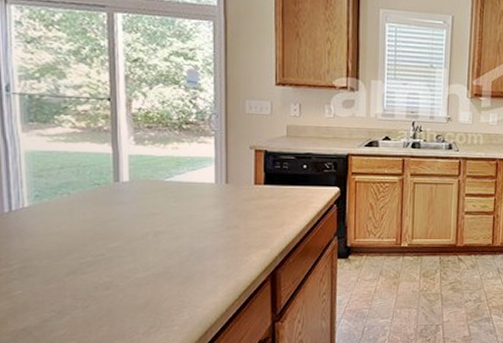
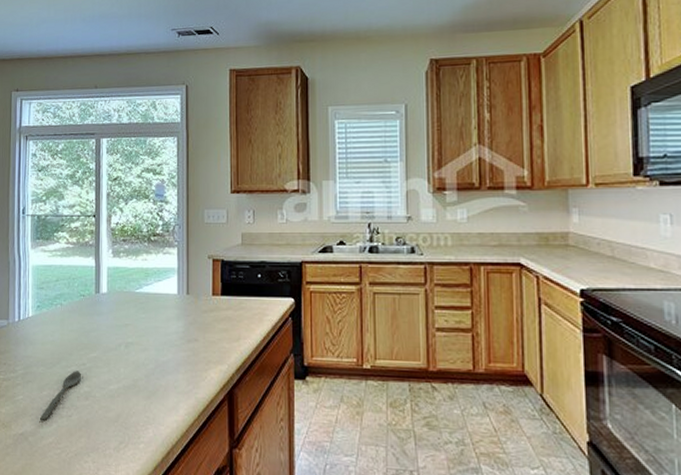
spoon: none [46,262,99,313] -> present [39,371,81,420]

